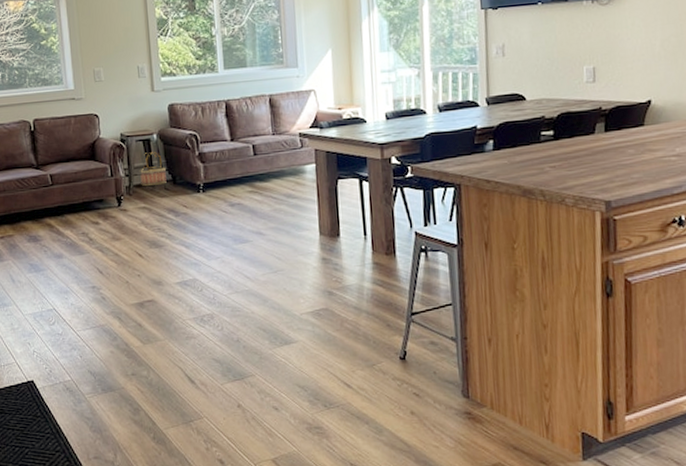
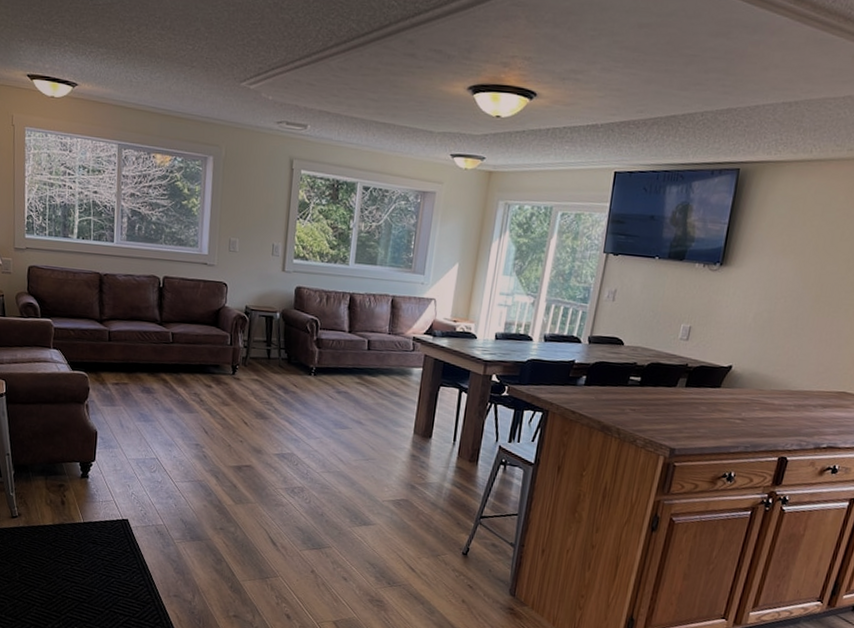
basket: present [139,151,167,186] -> none [257,328,283,362]

